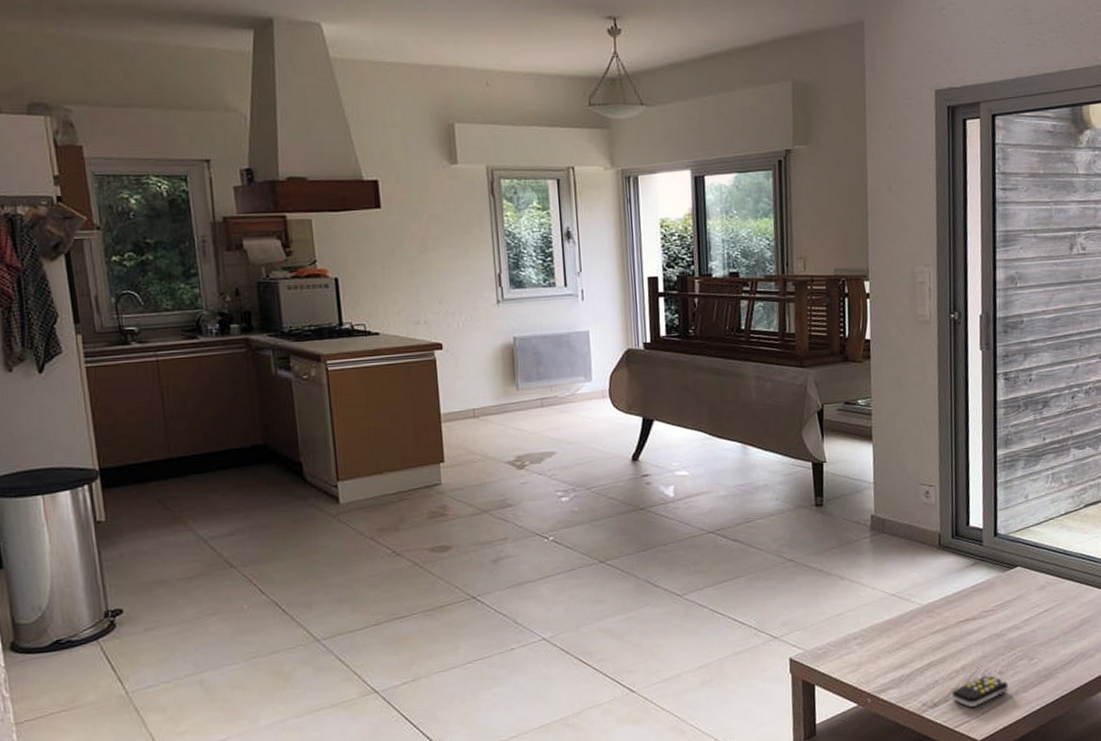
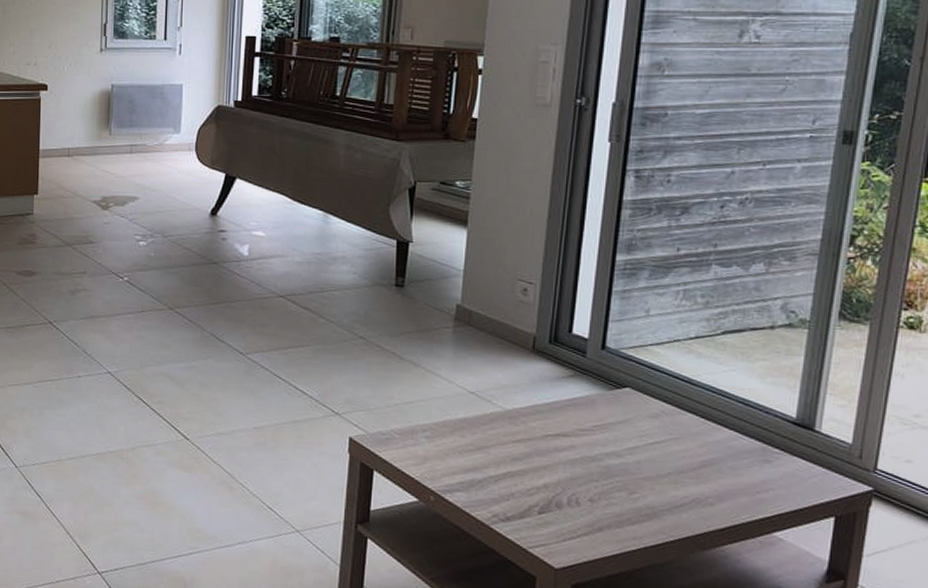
remote control: present [951,674,1008,707] -> none [528,499,599,531]

